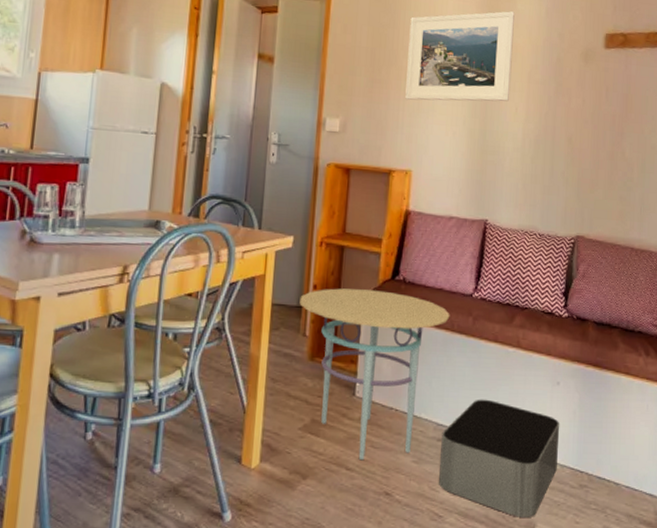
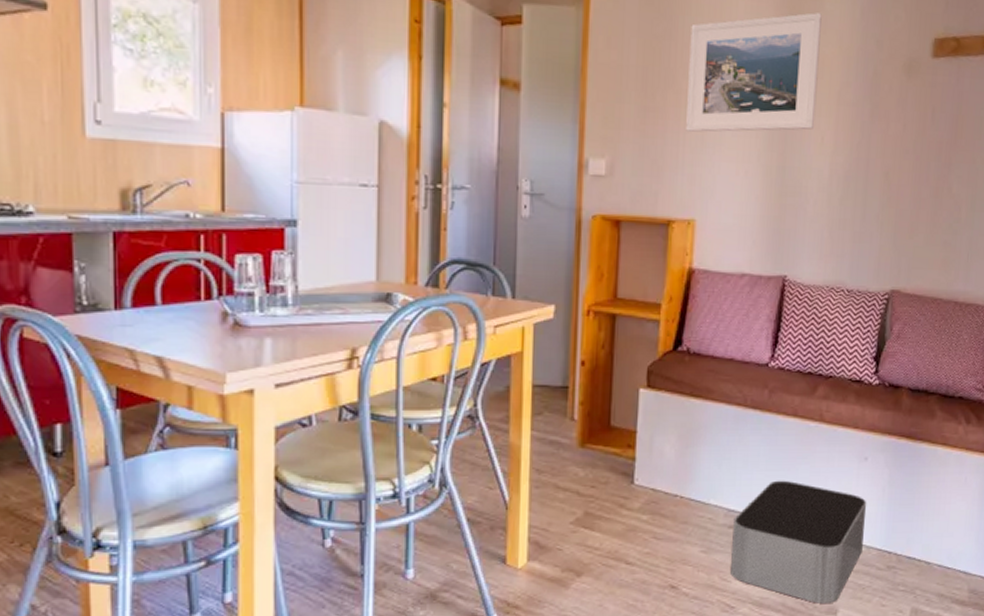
side table: present [299,288,450,461] -> none [565,364,743,554]

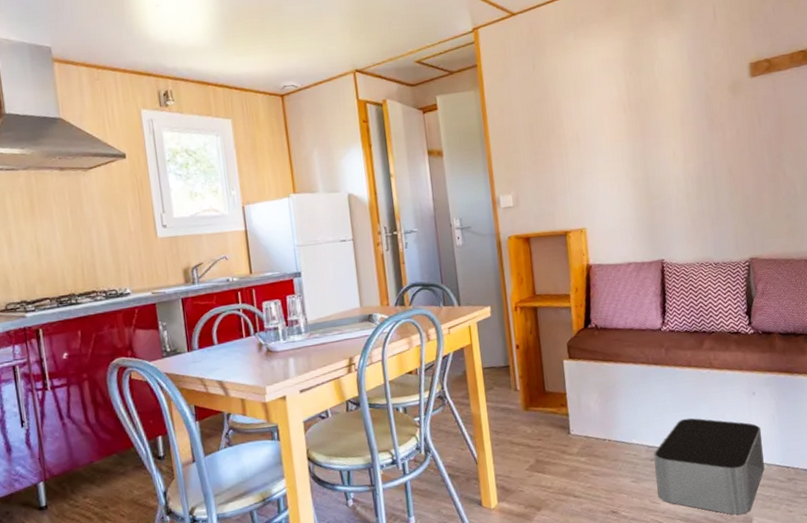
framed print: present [686,12,822,132] -> none [560,61,667,164]

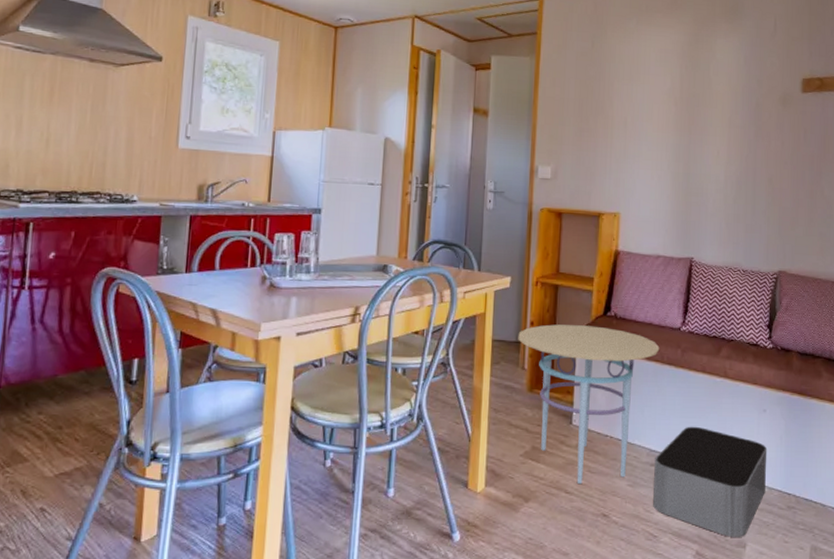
side table: none [506,339,644,488] -> present [518,324,660,485]

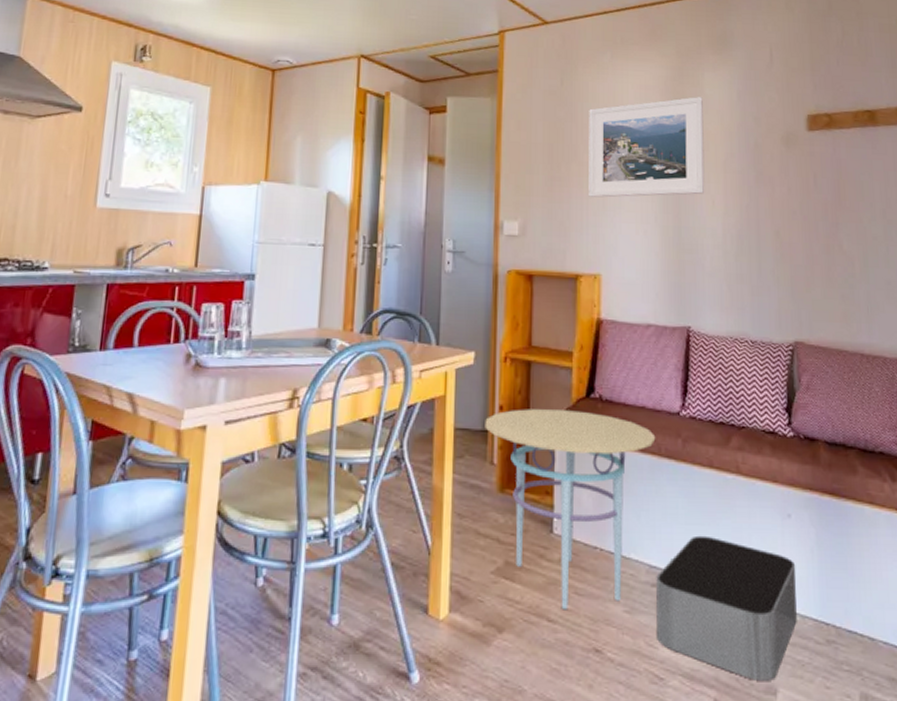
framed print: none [612,60,714,147] -> present [589,97,705,198]

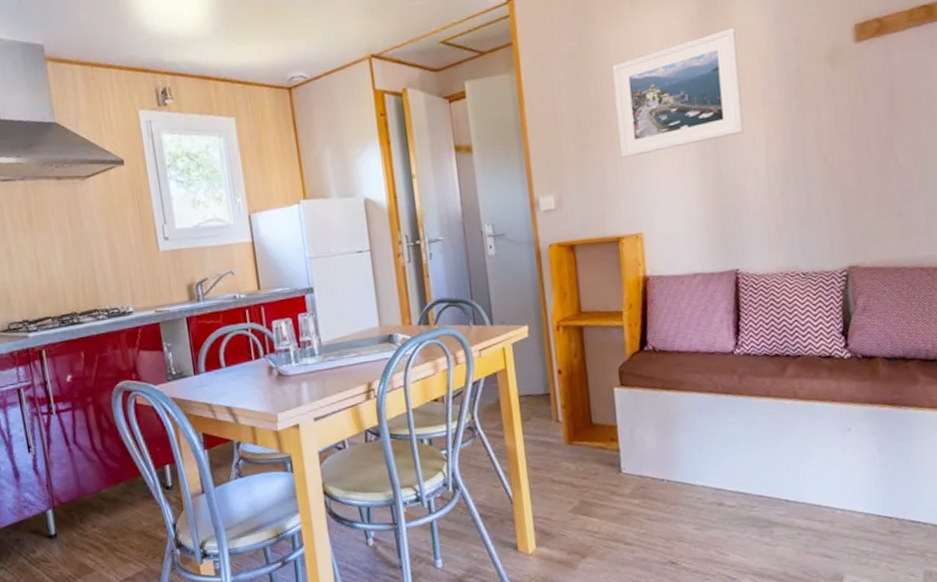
side table: present [485,409,656,611] -> none [546,363,712,534]
storage bin: present [656,535,797,681] -> none [722,457,861,571]

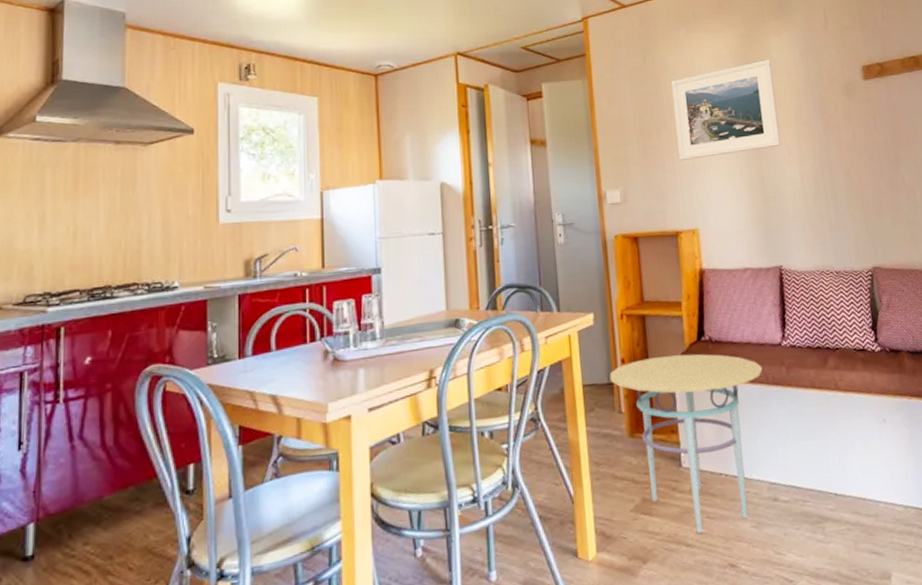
side table: none [546,363,712,534] -> present [609,354,763,535]

